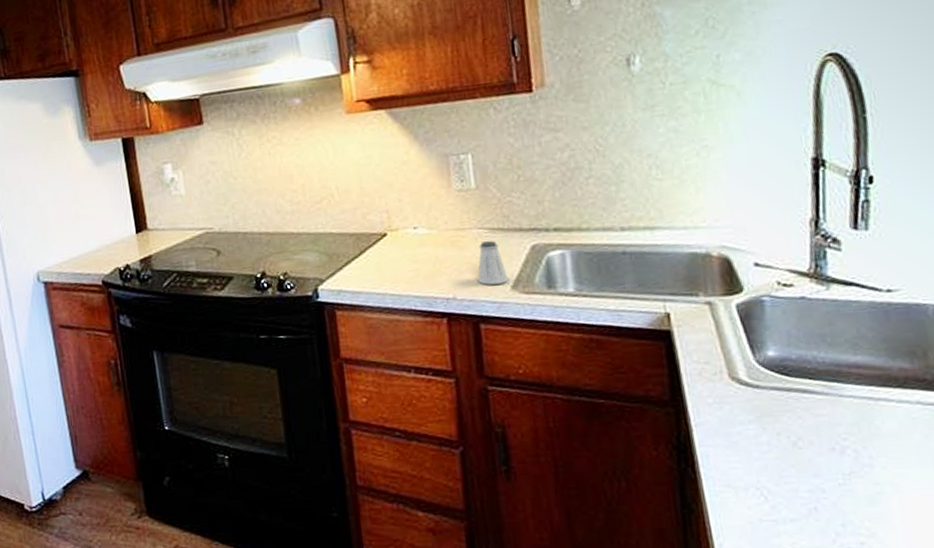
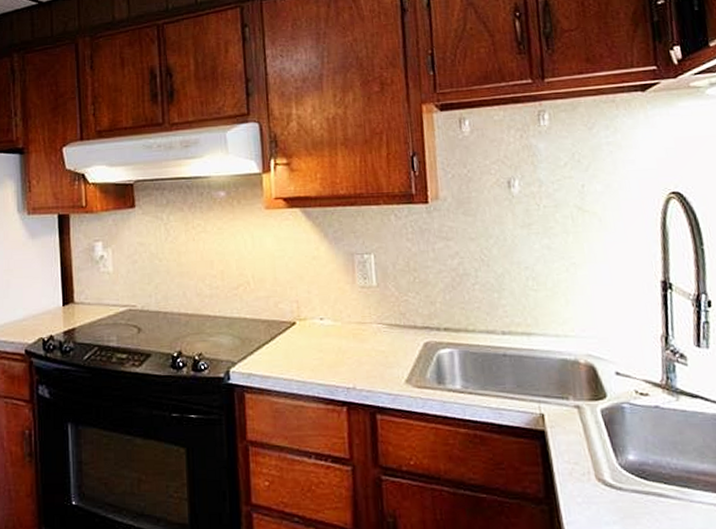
saltshaker: present [477,241,508,285] -> none [375,336,403,377]

